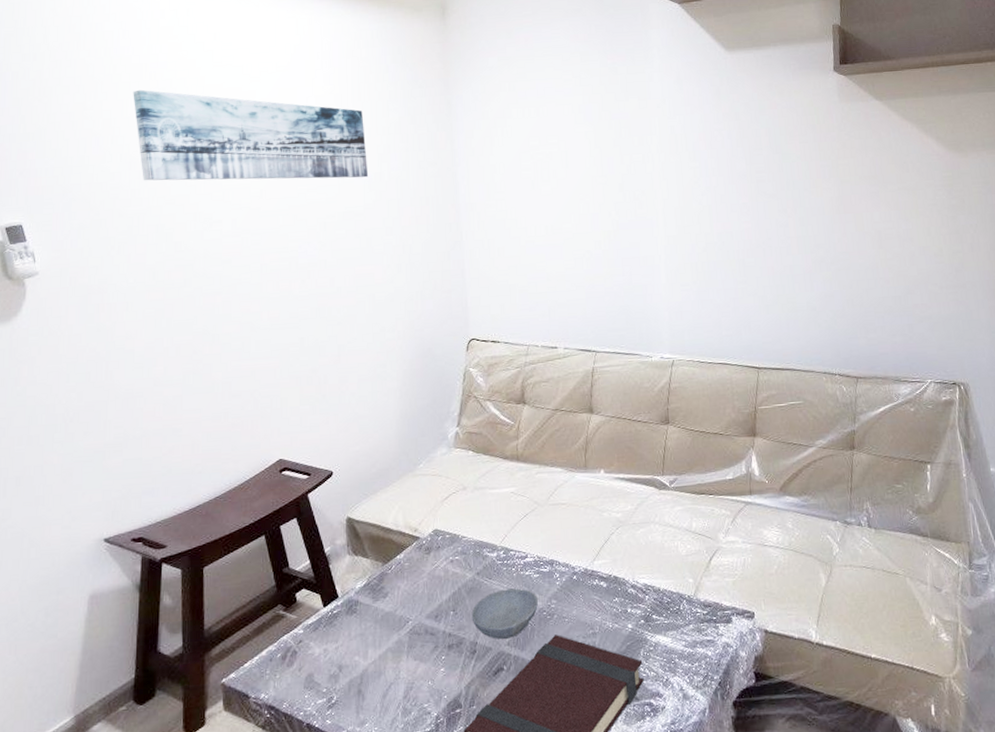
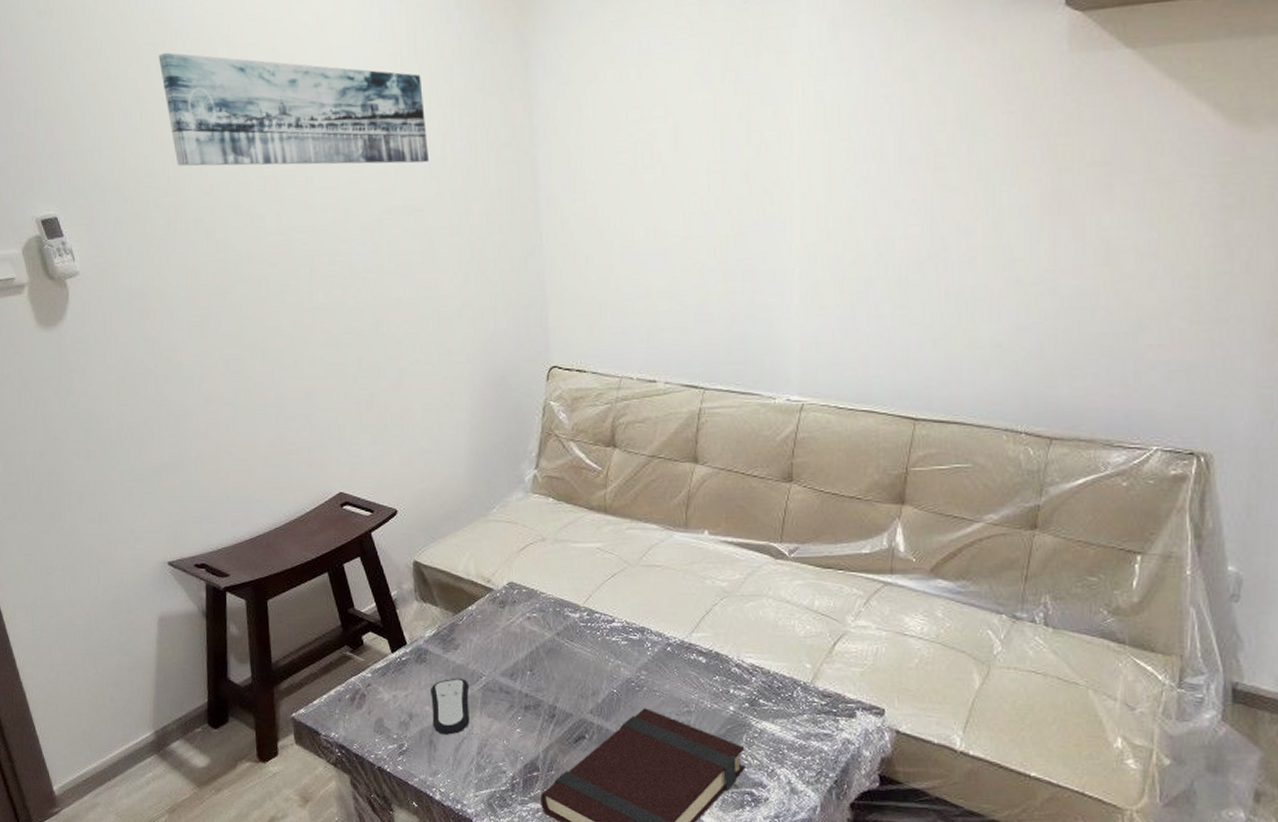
remote control: none [360,624,397,683] -> present [431,677,470,735]
bowl: present [471,588,538,639] -> none [550,653,625,706]

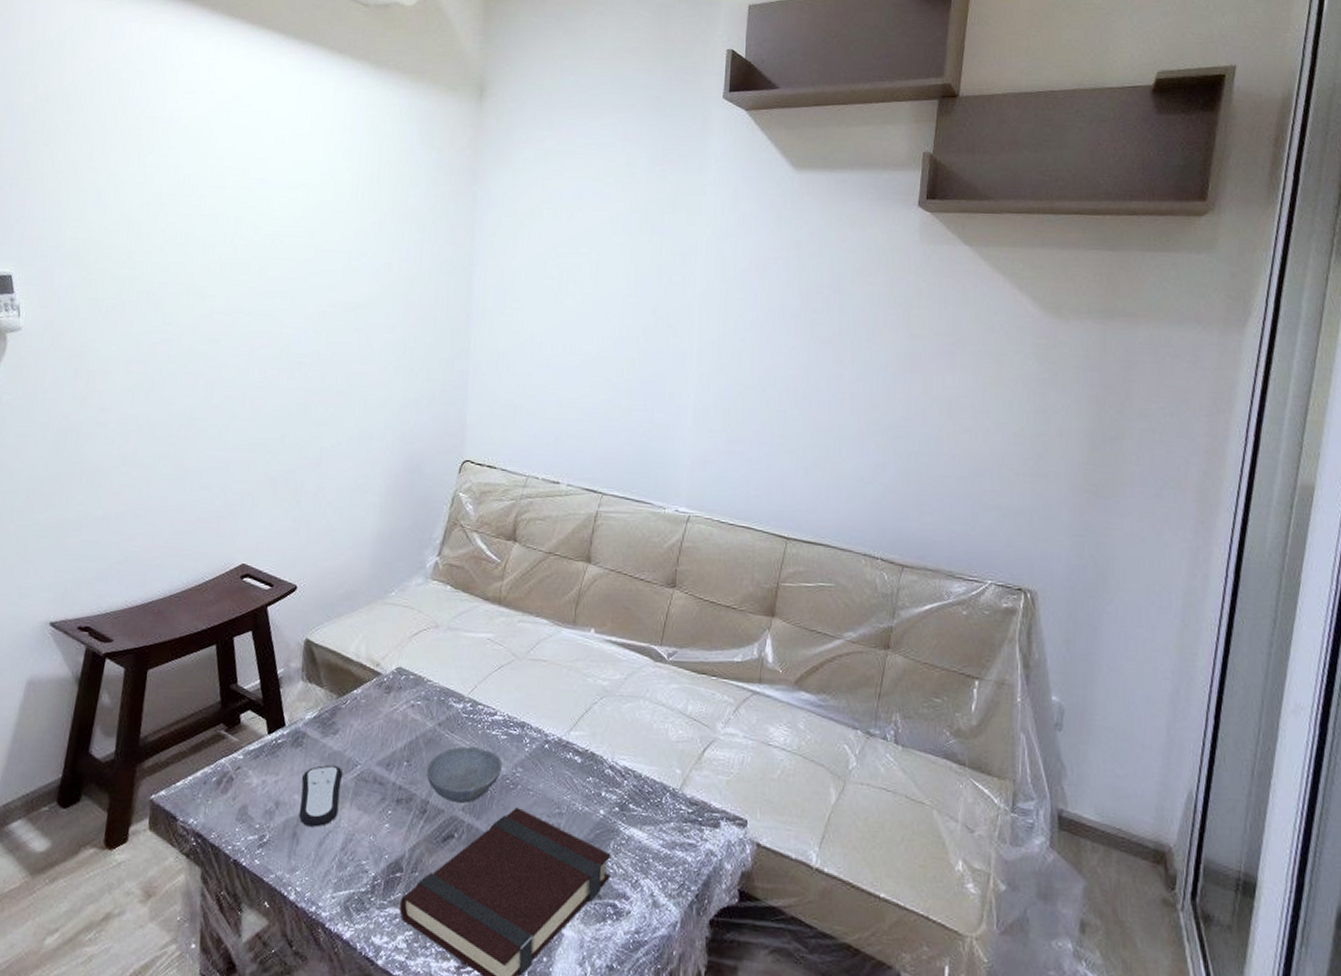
wall art: present [158,52,430,167] -> none [140,145,380,267]
bowl: none [550,653,625,706] -> present [426,746,502,803]

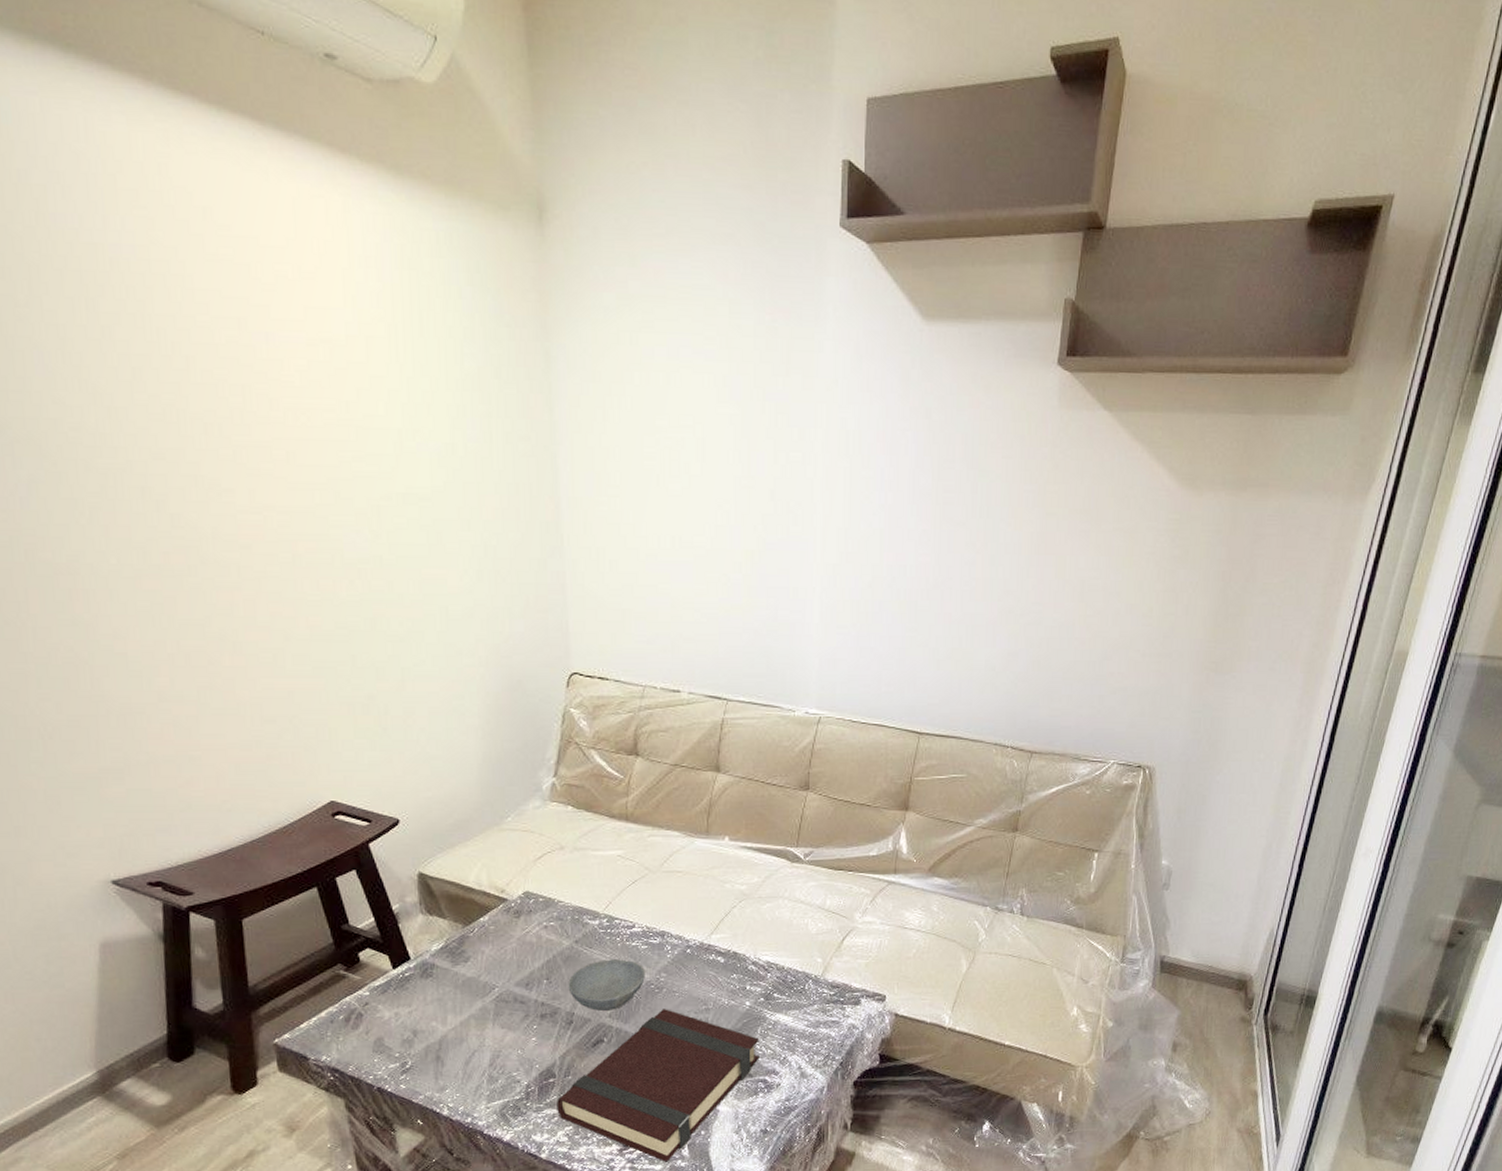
remote control: present [298,764,342,827] -> none [438,990,481,1049]

